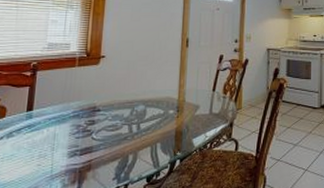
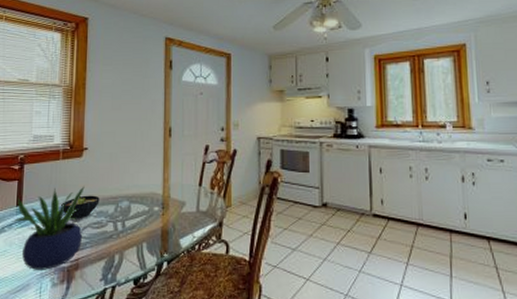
potted plant: none [22,91,101,173] -> present [13,186,85,270]
bowl: none [75,100,115,123] -> present [61,195,100,219]

